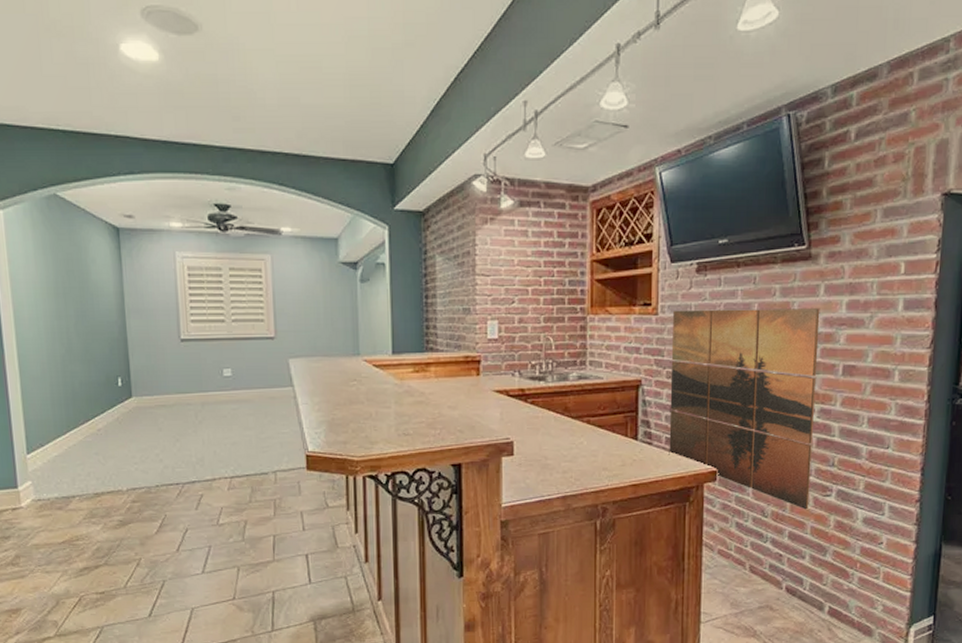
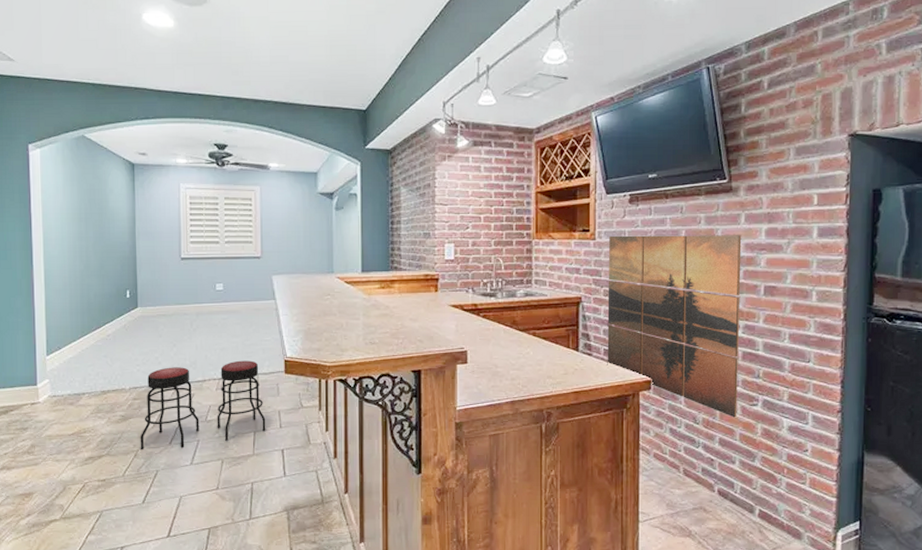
bar stool: none [142,456,287,558] -> present [140,360,266,449]

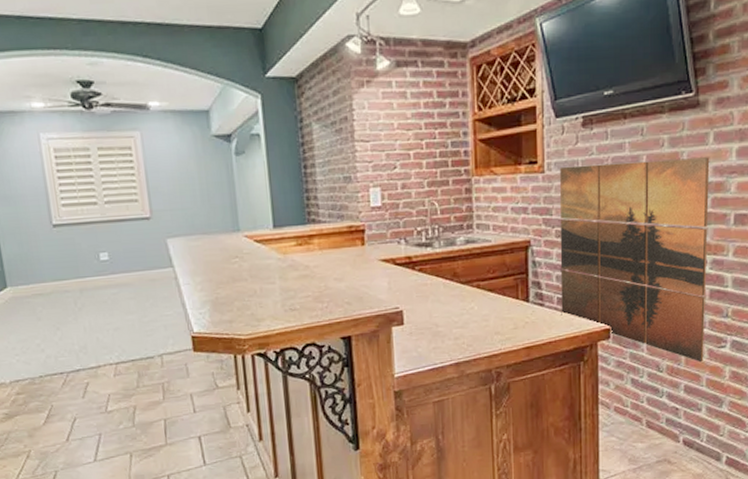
bar stool: present [140,360,266,449] -> none [30,339,178,449]

